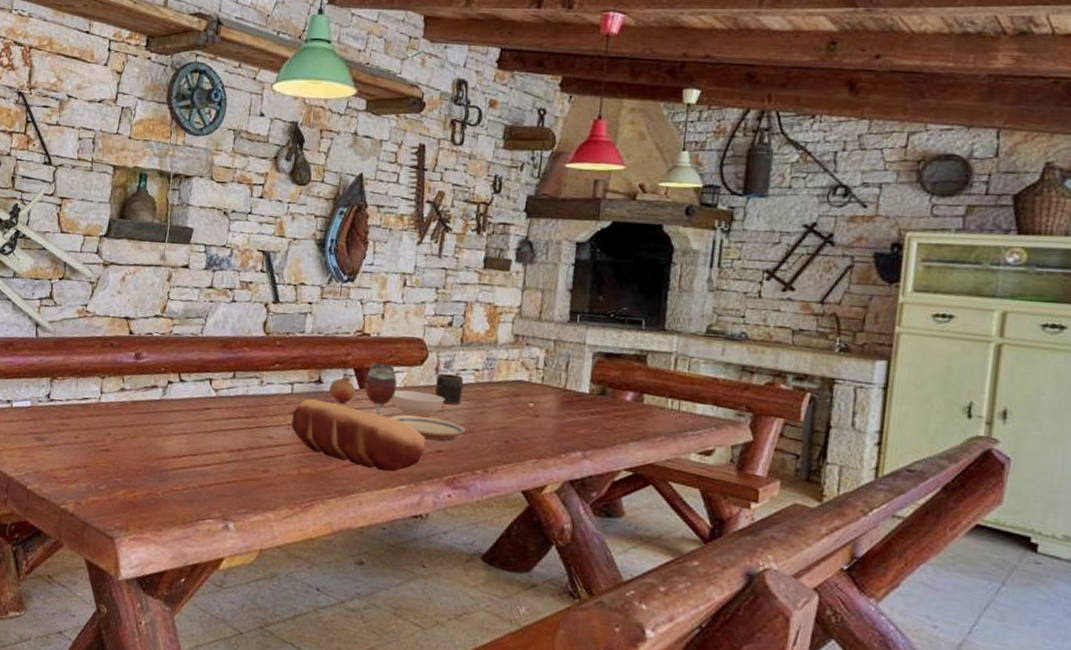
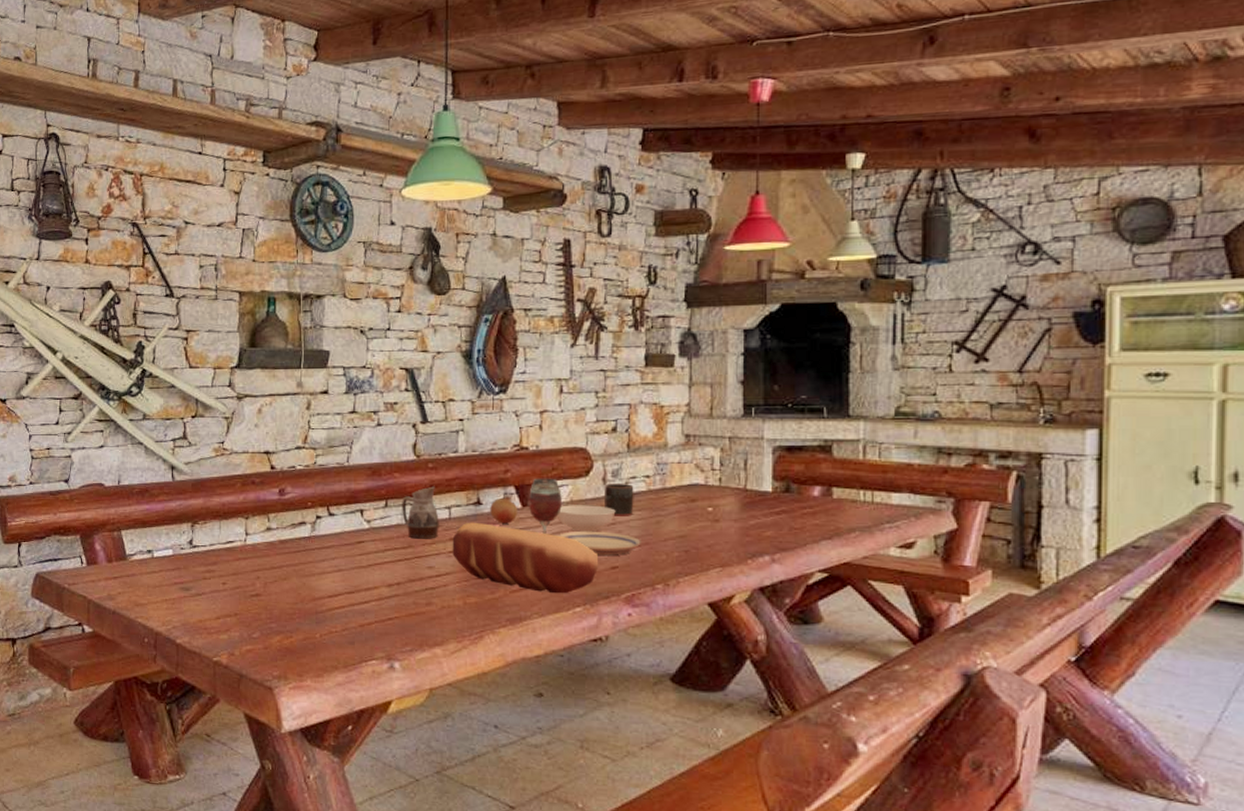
pitcher: none [248,362,283,411] -> present [402,486,440,539]

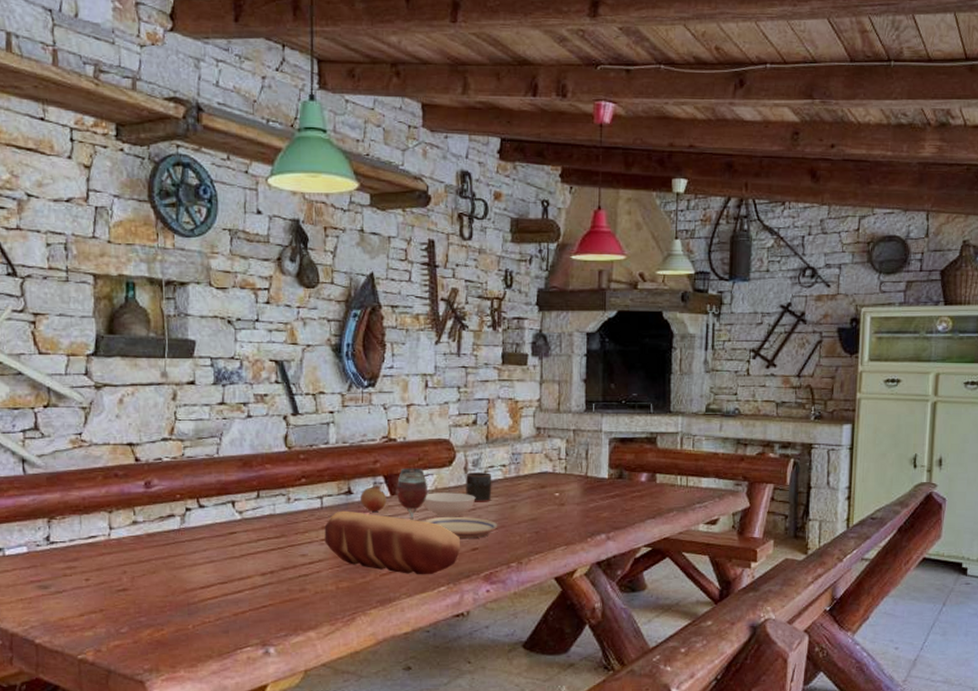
pitcher: present [402,486,440,539] -> none [274,477,313,528]

